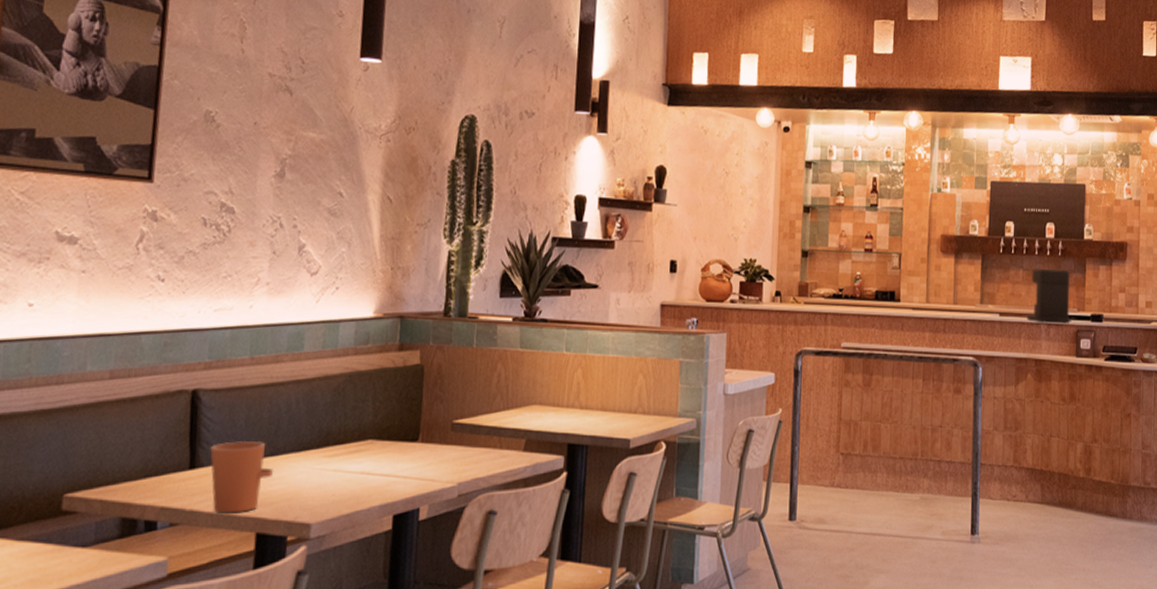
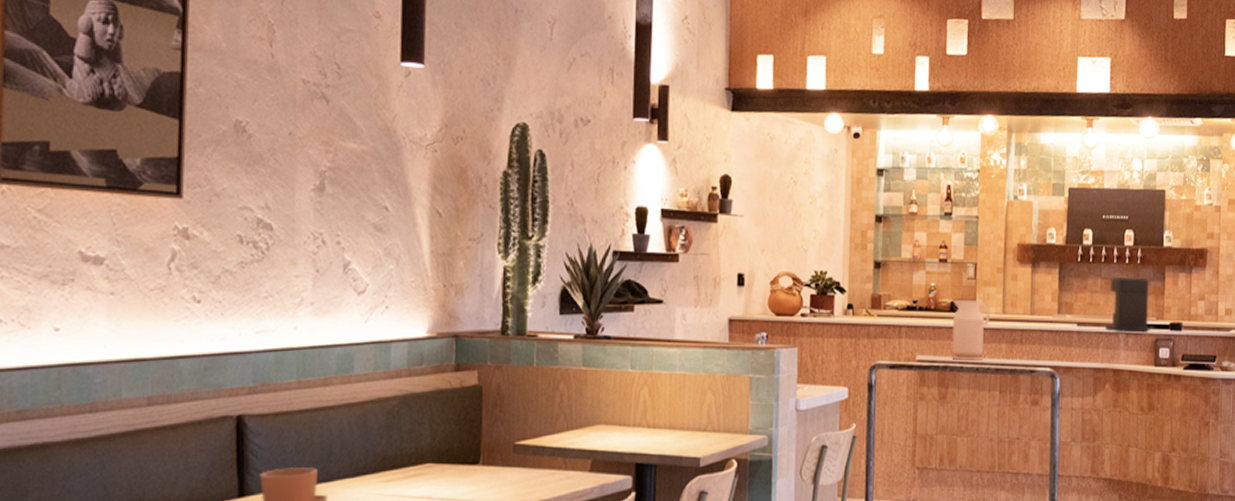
water jug: none [876,288,914,350] -> present [952,299,990,362]

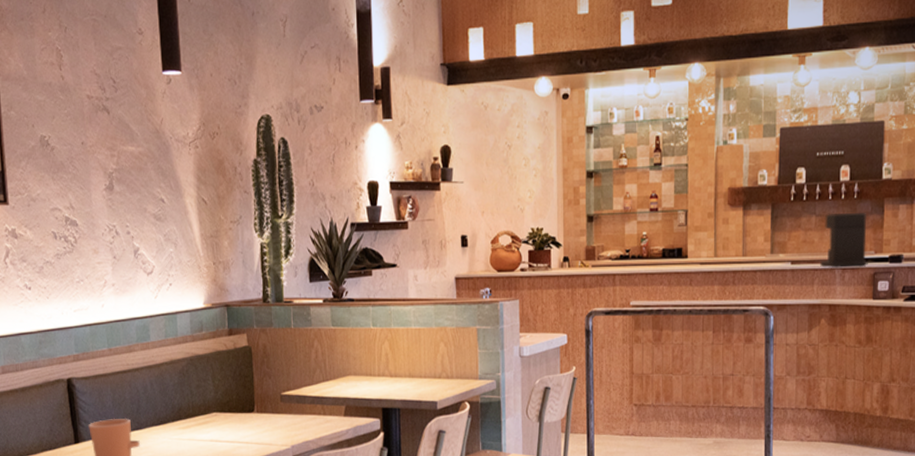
water jug: present [952,299,990,362] -> none [664,245,702,305]

